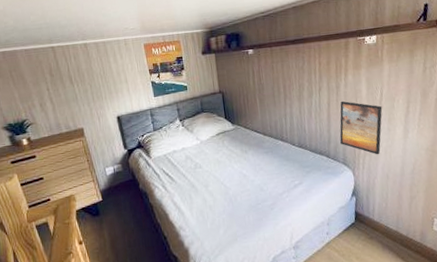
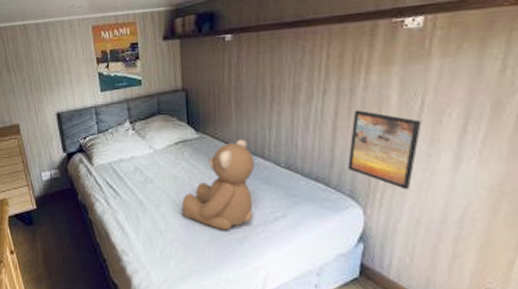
teddy bear: none [225,127,280,200] -> present [181,139,254,231]

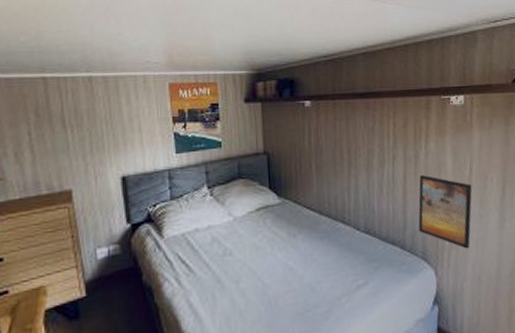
teddy bear: present [181,139,254,231] -> none [263,203,337,305]

